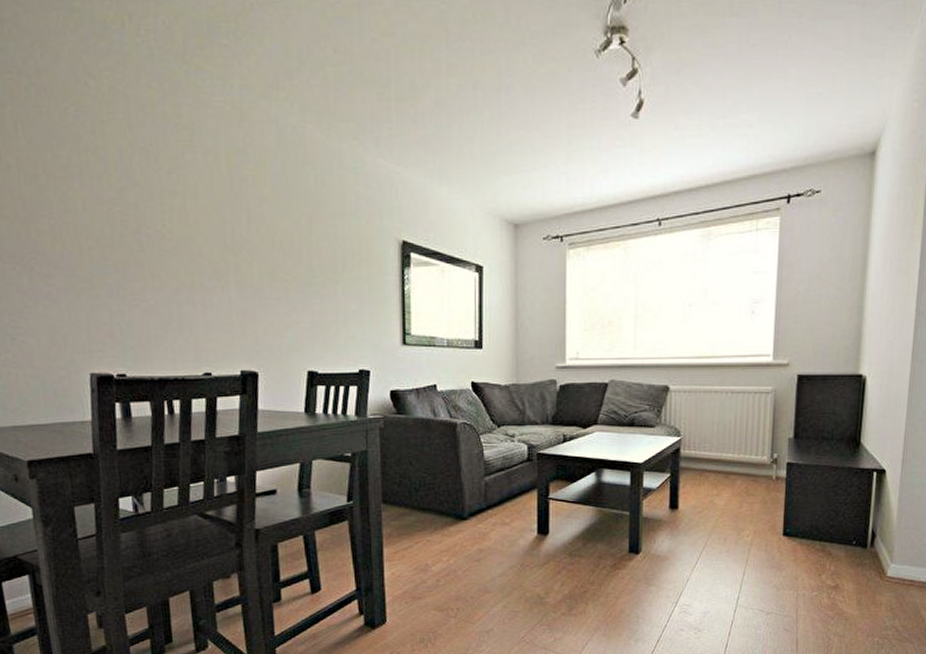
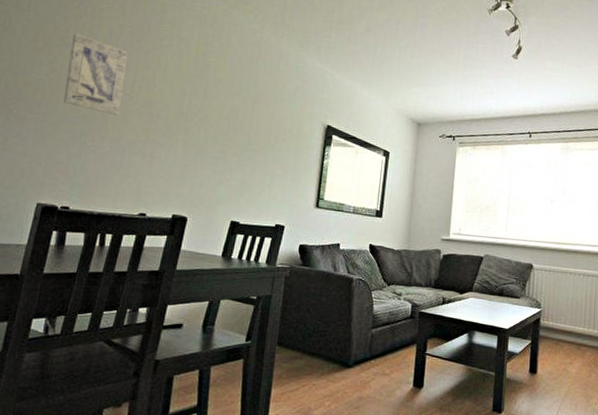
wall art: none [77,160,155,259] -> present [63,33,128,115]

